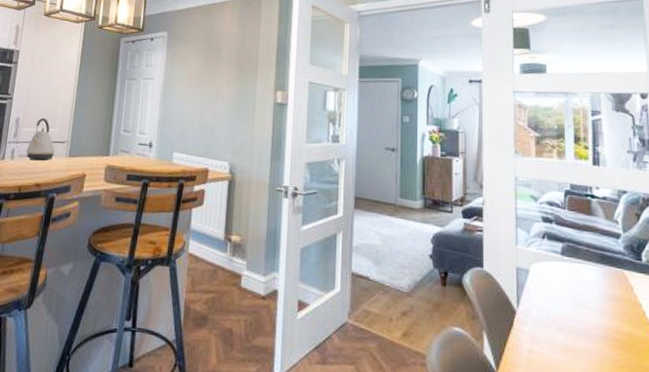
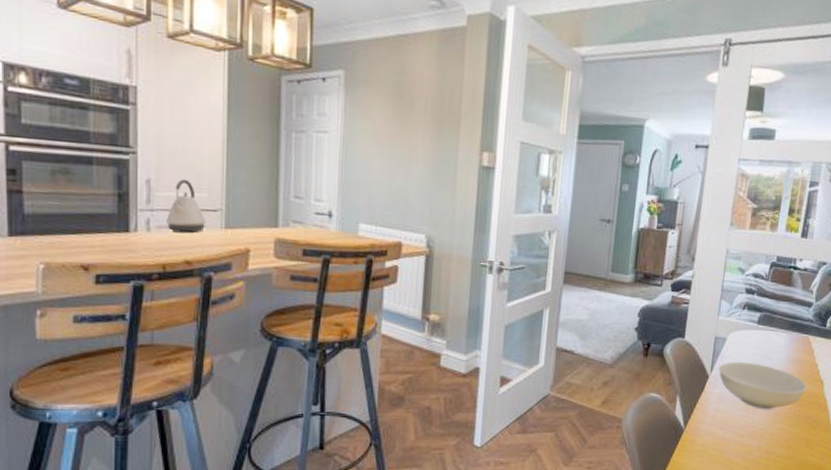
bowl: none [525,296,635,354] -> present [718,362,807,409]

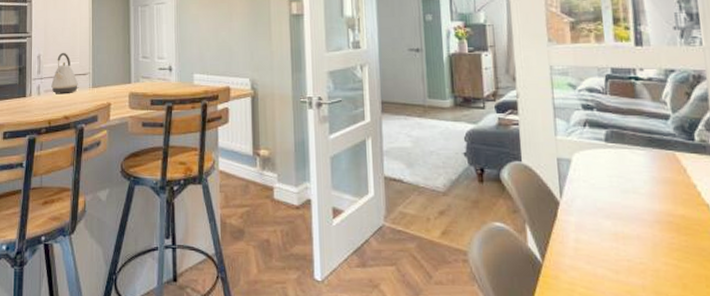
bowl: present [718,362,807,409] -> none [569,186,690,239]

